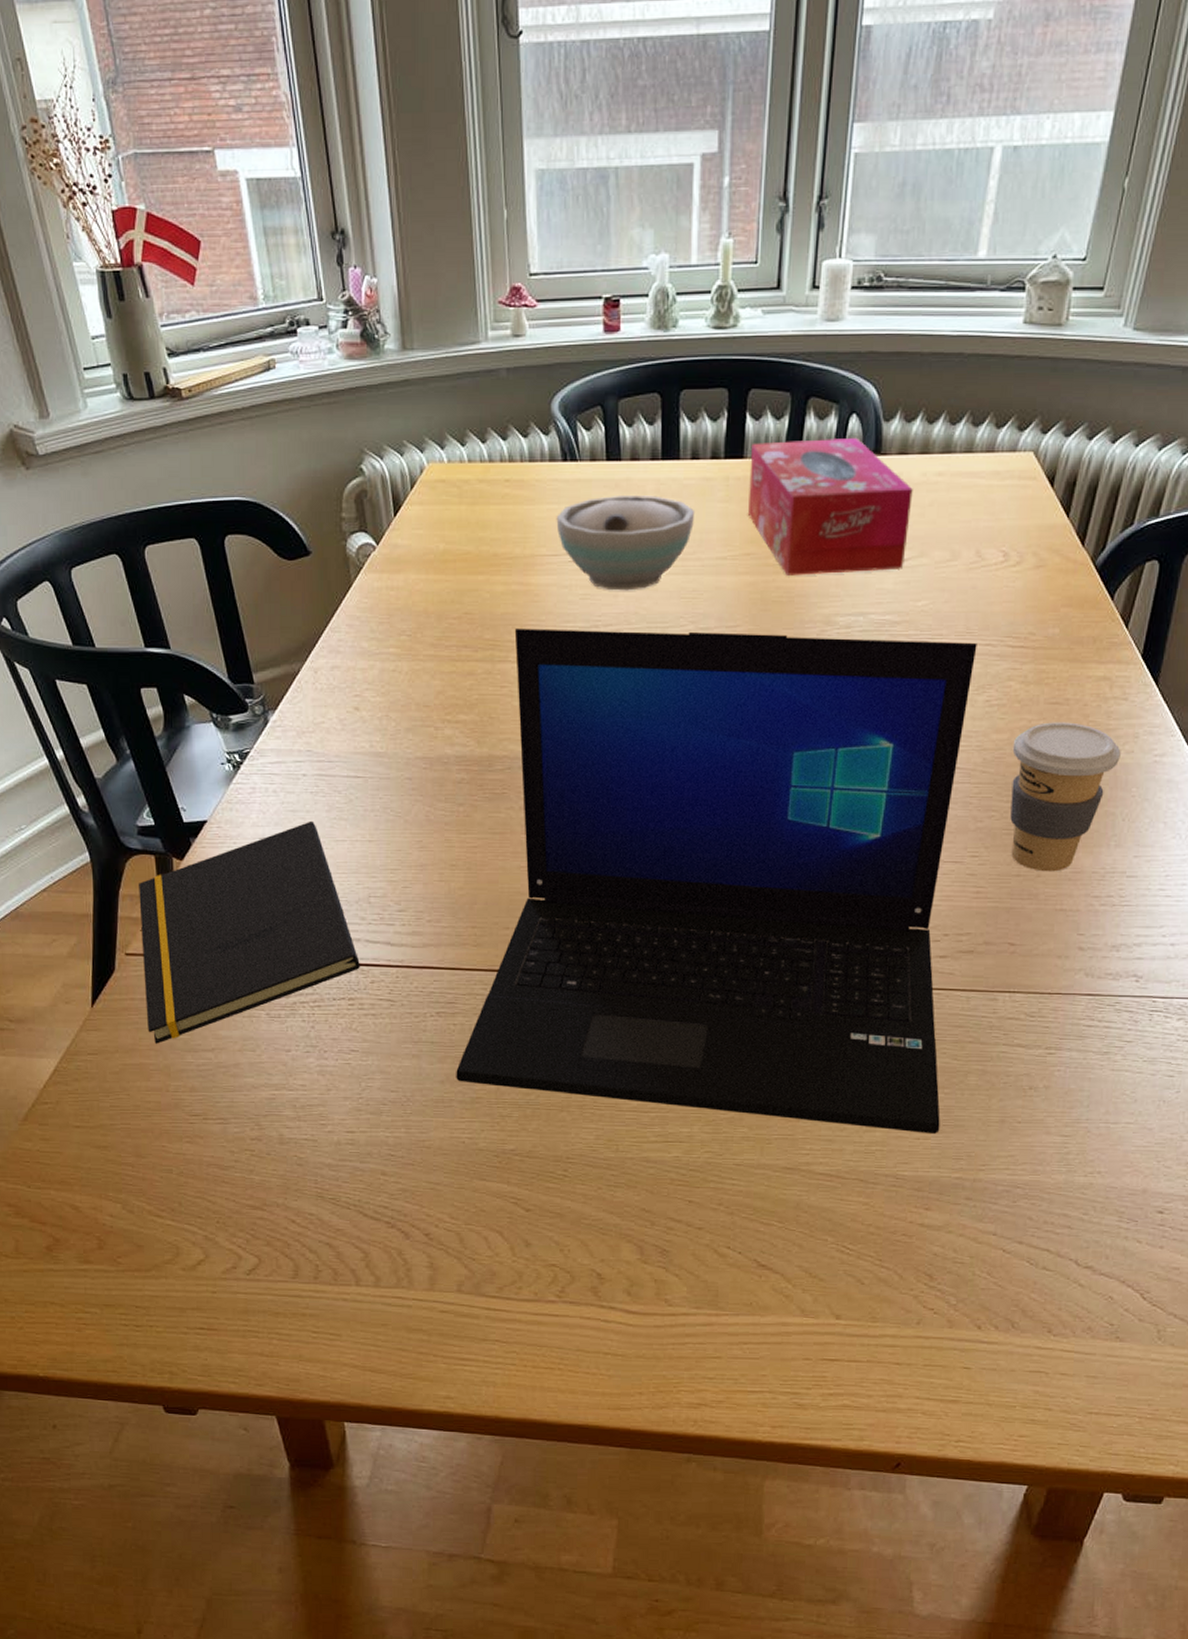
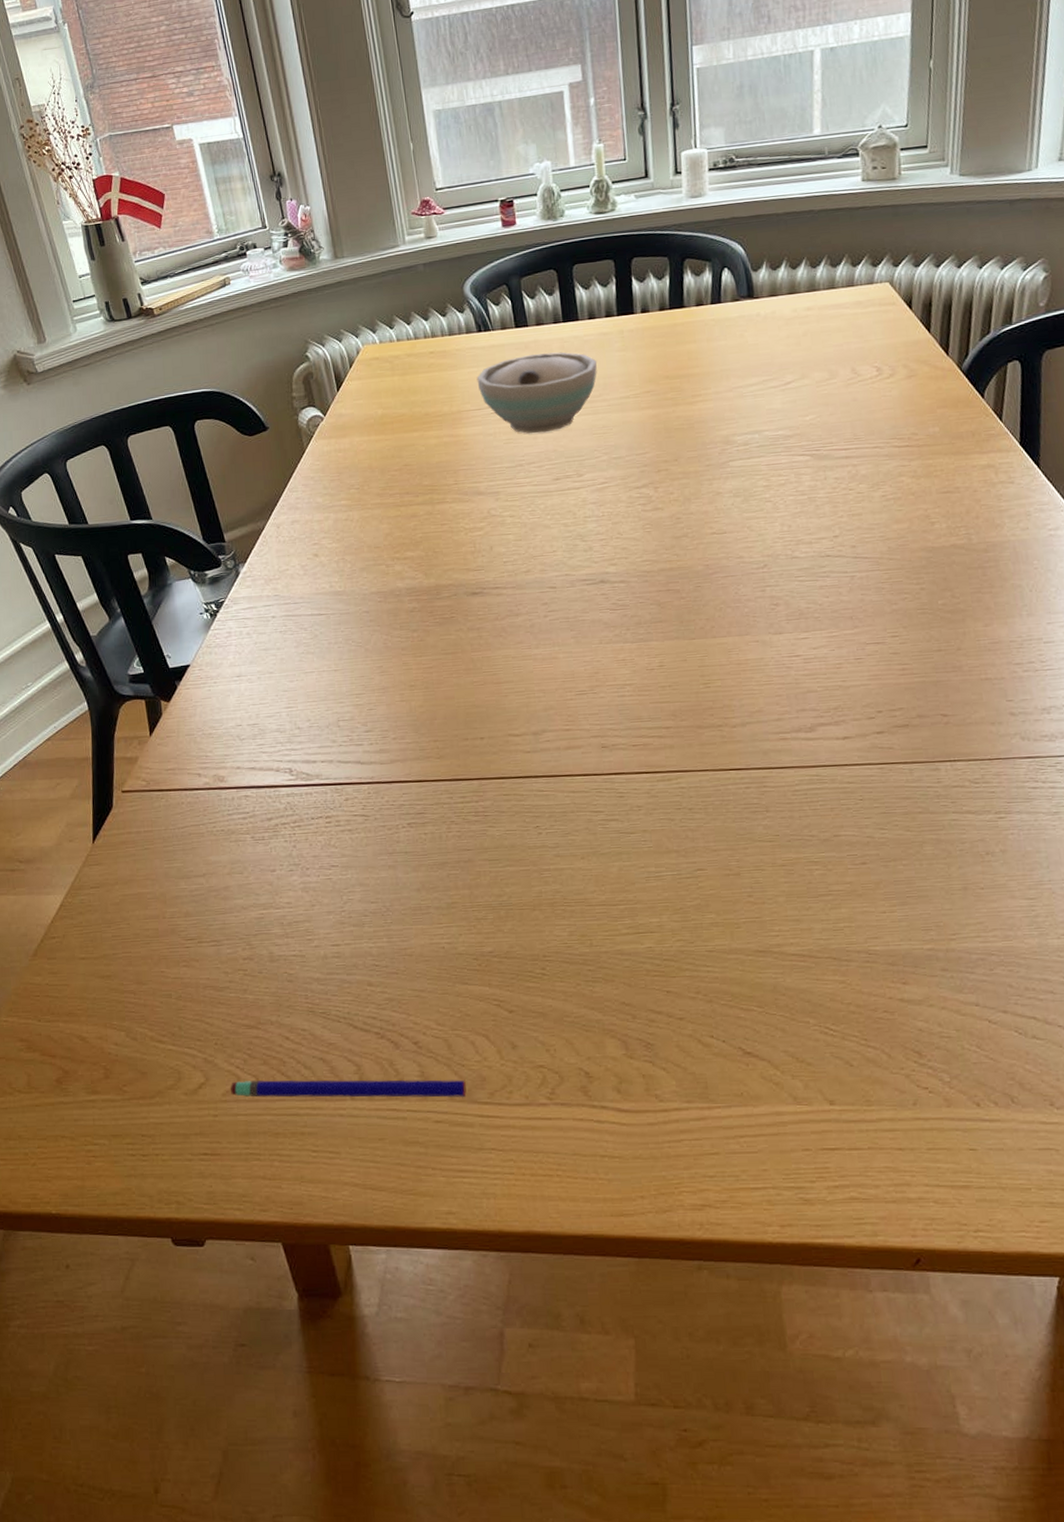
notepad: present [139,820,360,1044] -> none [132,656,334,873]
pen: none [231,1260,475,1290] -> present [231,1080,467,1098]
laptop: present [456,629,977,1134] -> none [430,446,904,907]
tissue box: present [748,437,913,576] -> none [640,287,789,406]
coffee cup: present [1010,722,1121,872] -> none [913,507,1017,645]

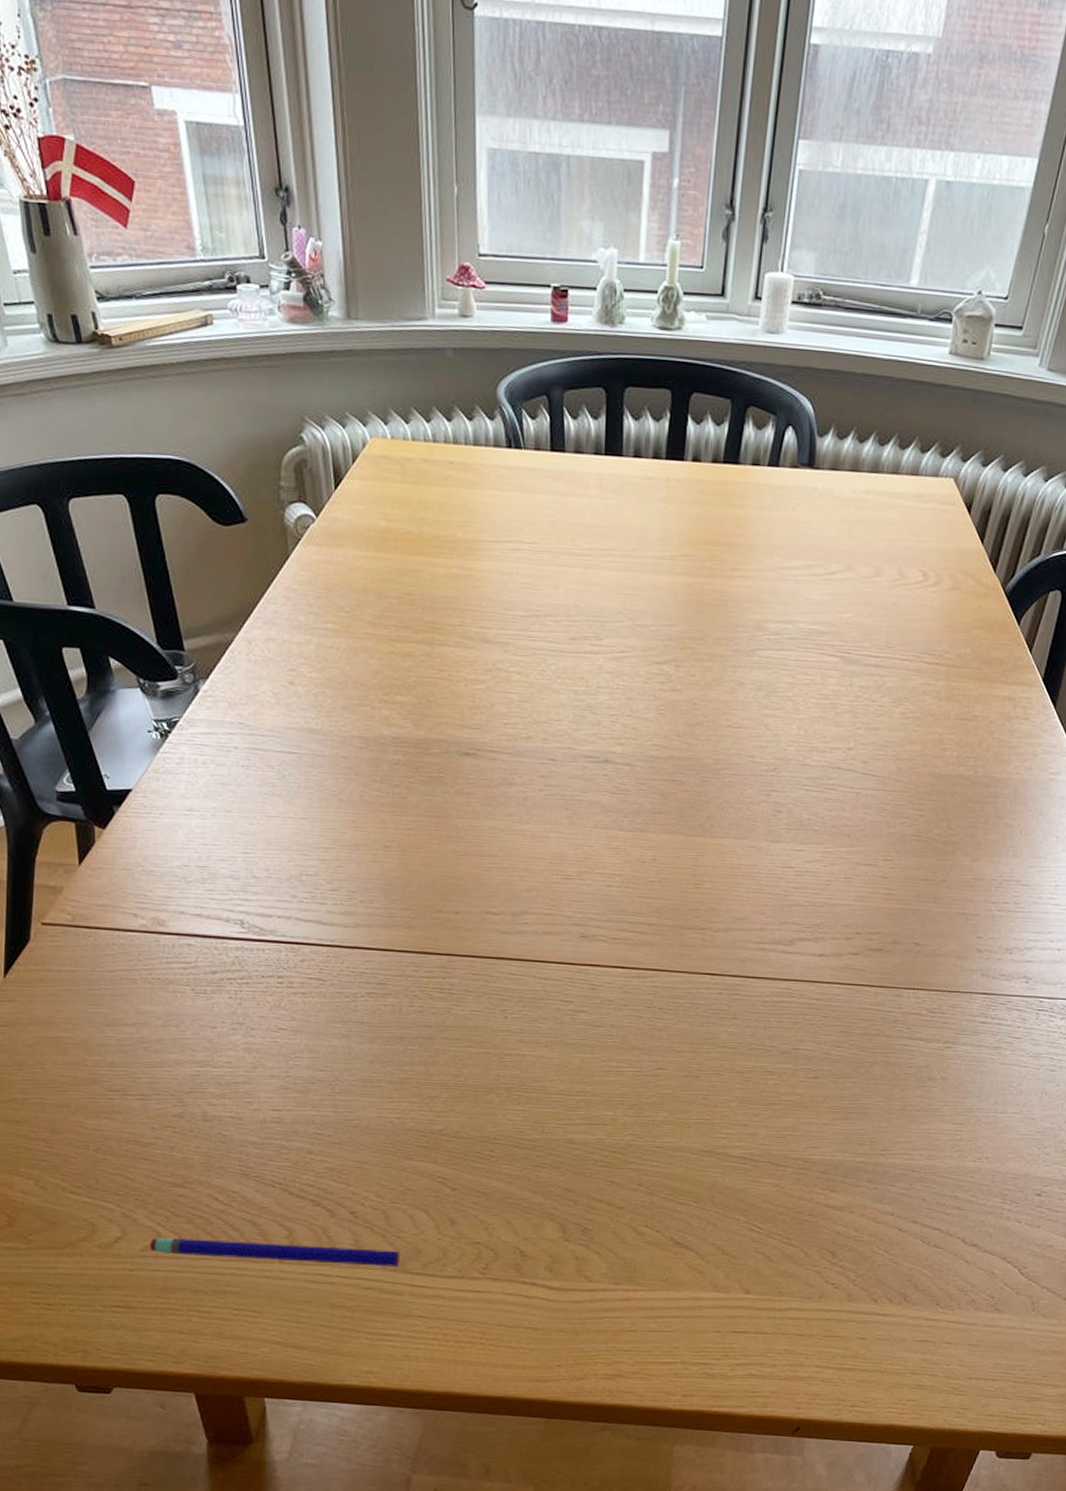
bowl: present [476,352,598,434] -> none [499,487,636,583]

